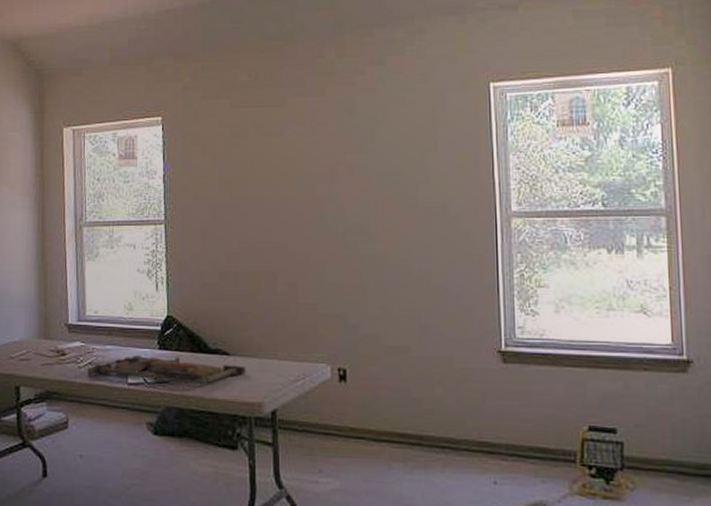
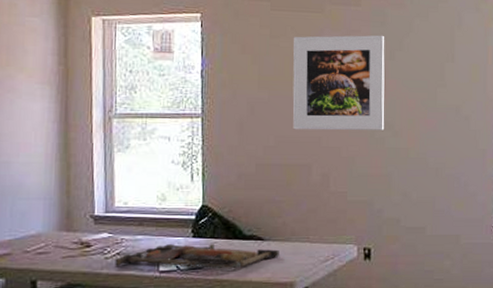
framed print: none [254,126,358,235] -> present [292,35,385,131]

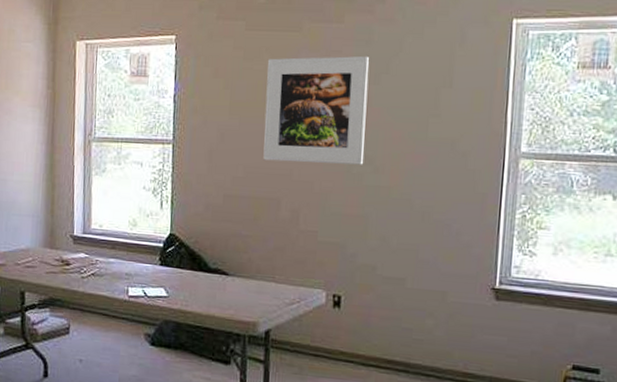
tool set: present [115,244,279,269] -> none [89,270,243,302]

